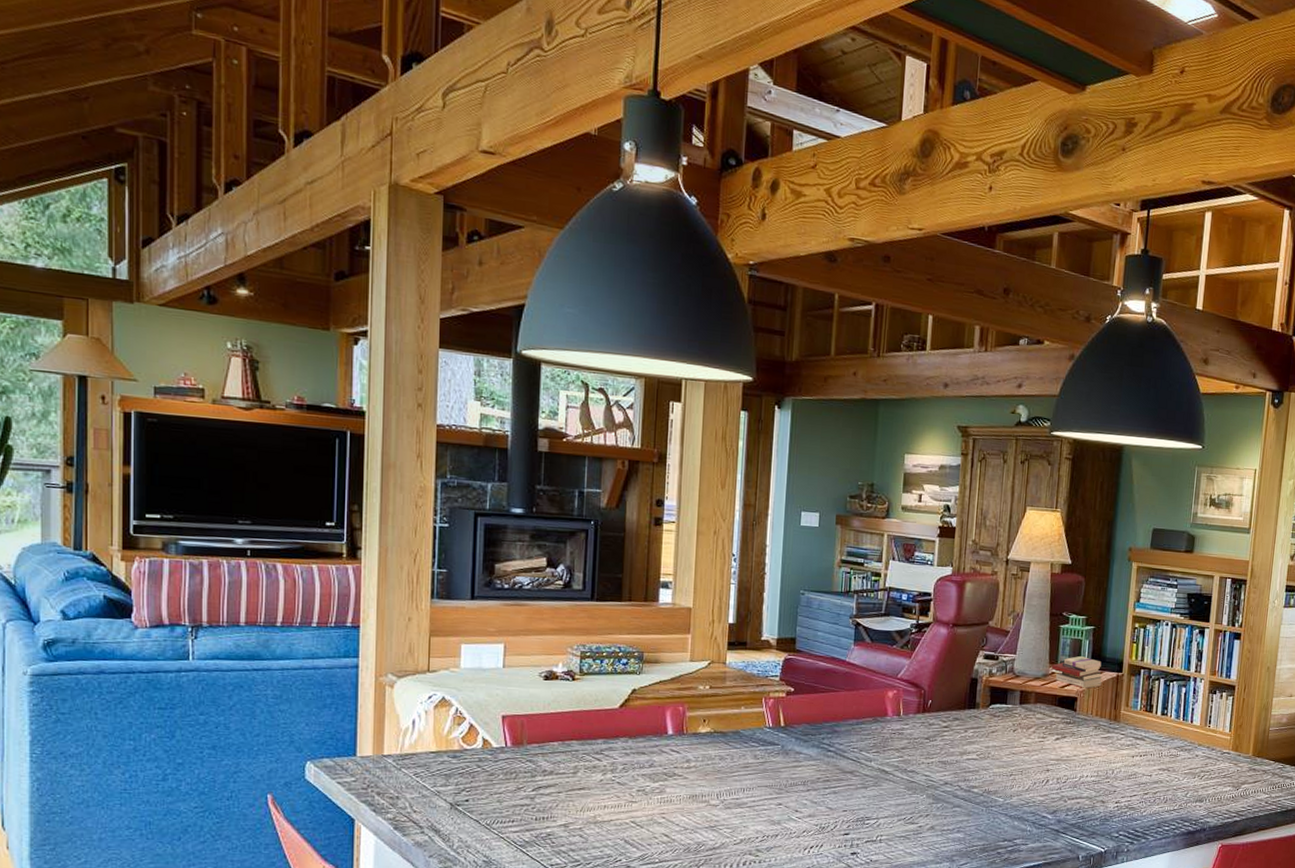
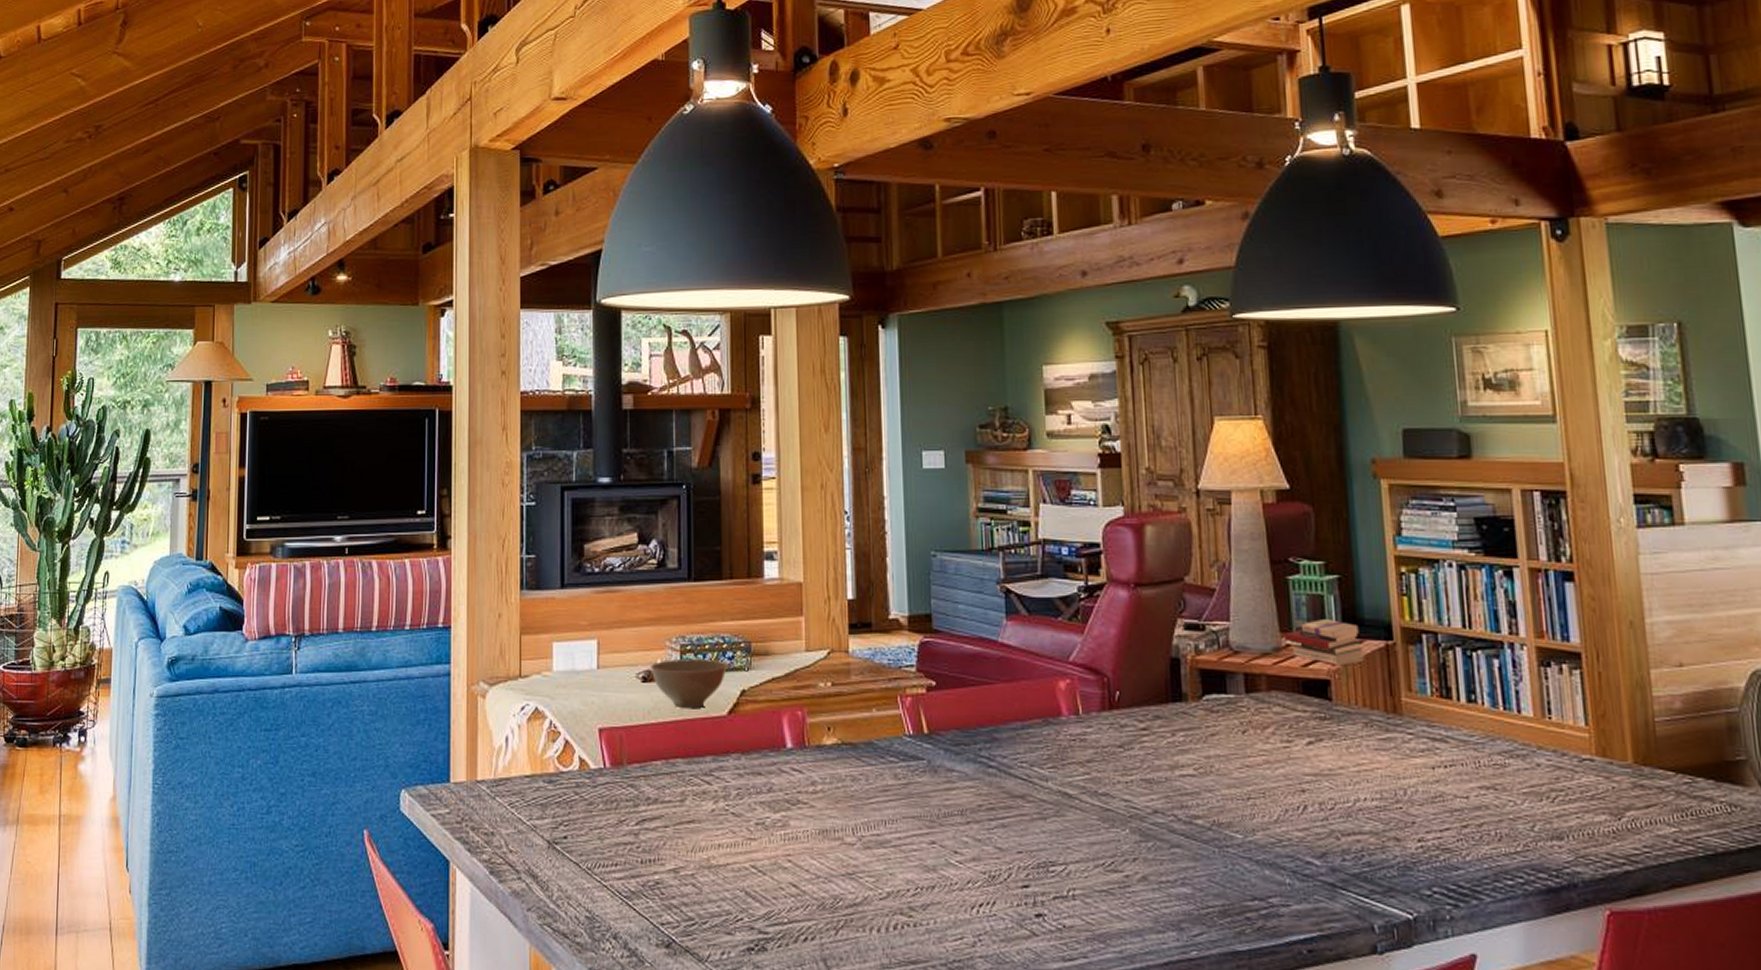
bowl: none [552,663,622,703] -> present [650,658,727,709]

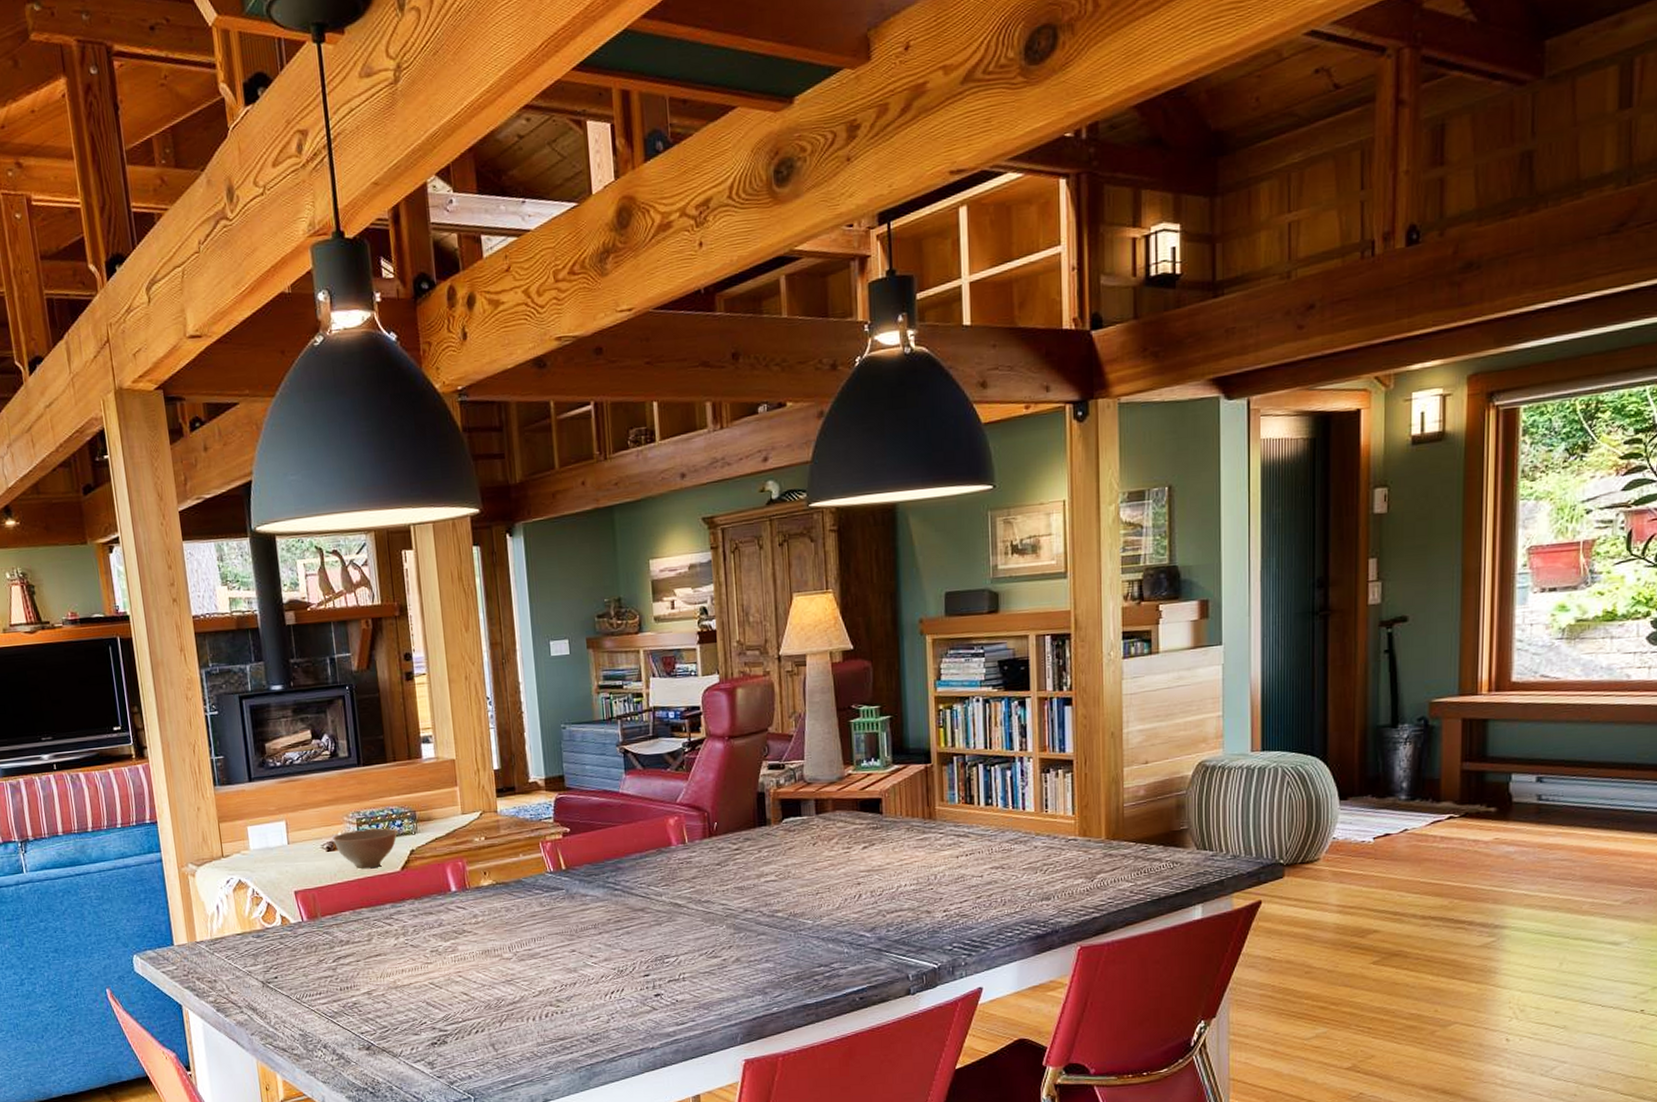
books: present [1283,618,1365,668] -> none [846,750,909,789]

